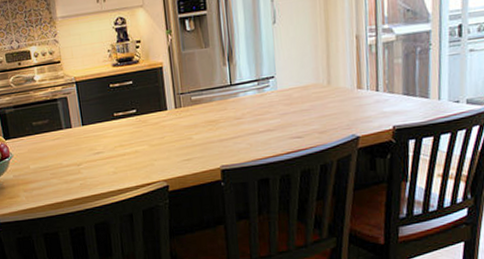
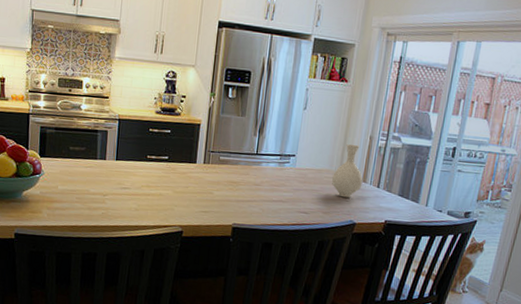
vase: none [321,49,358,111] -> present [332,144,363,198]

